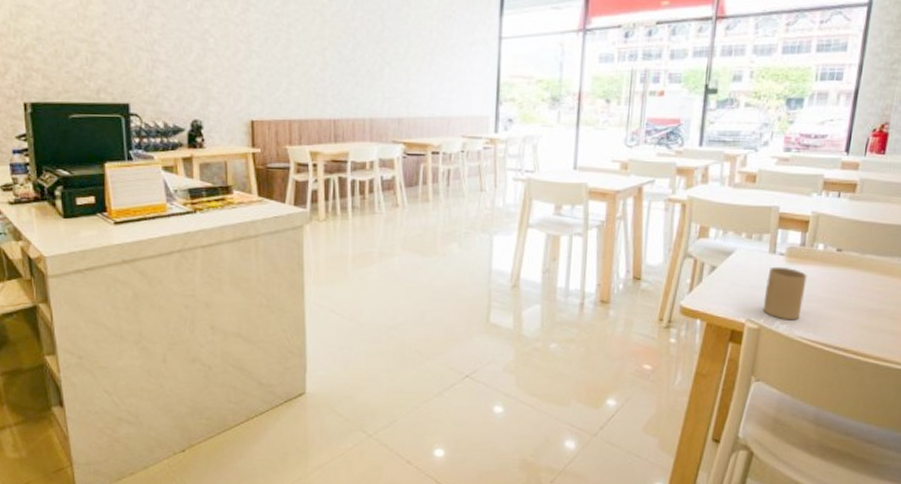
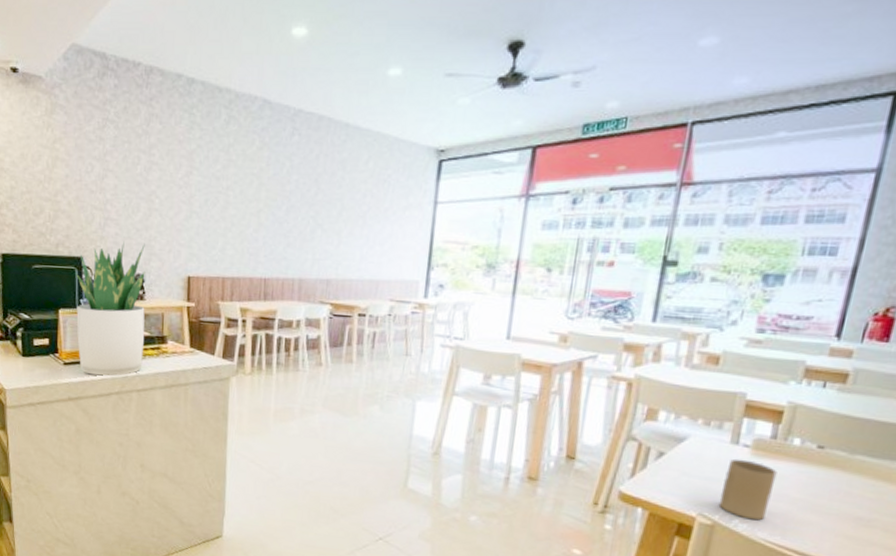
planter: none [122,86,207,234] -> present [75,242,145,377]

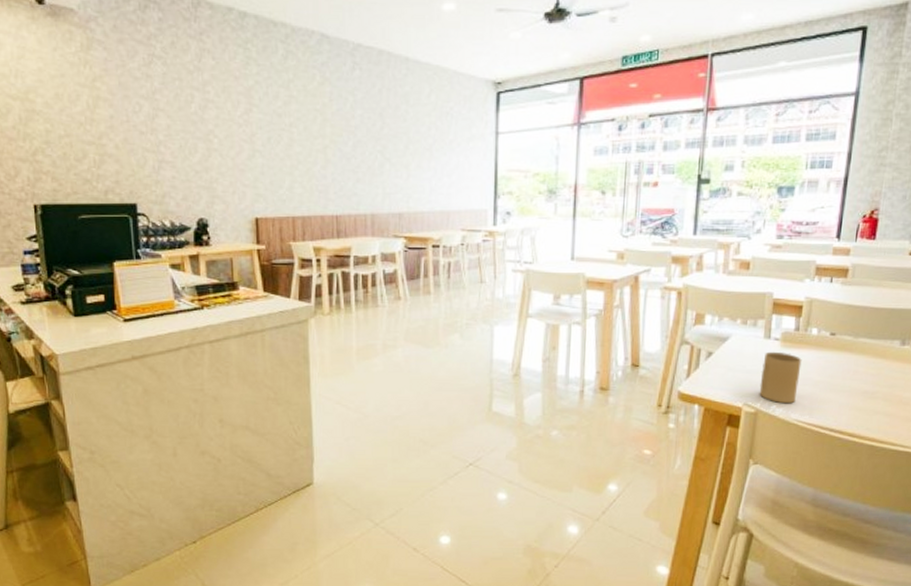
planter: present [75,242,145,377] -> none [129,185,214,330]

